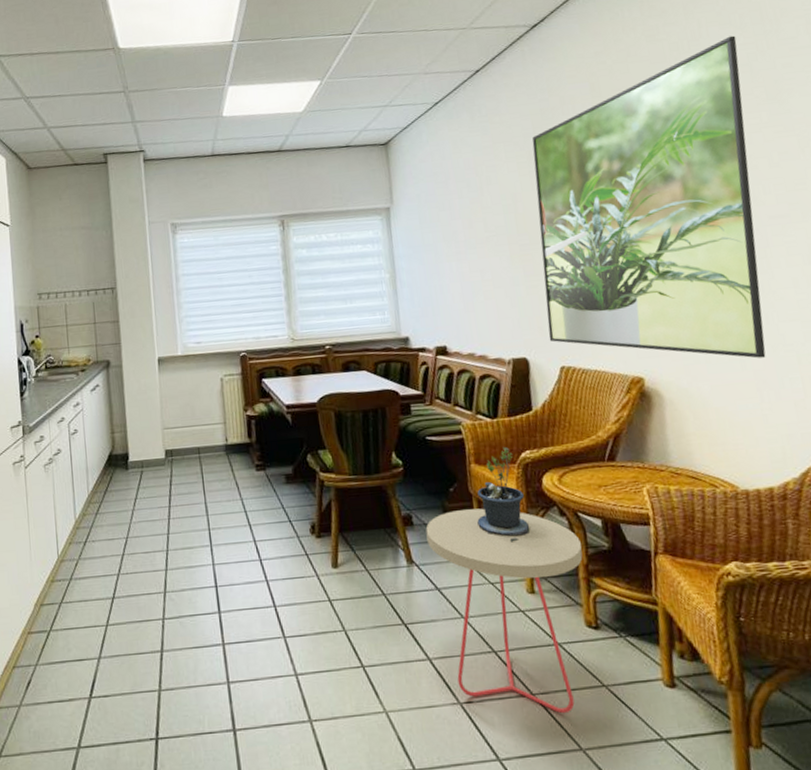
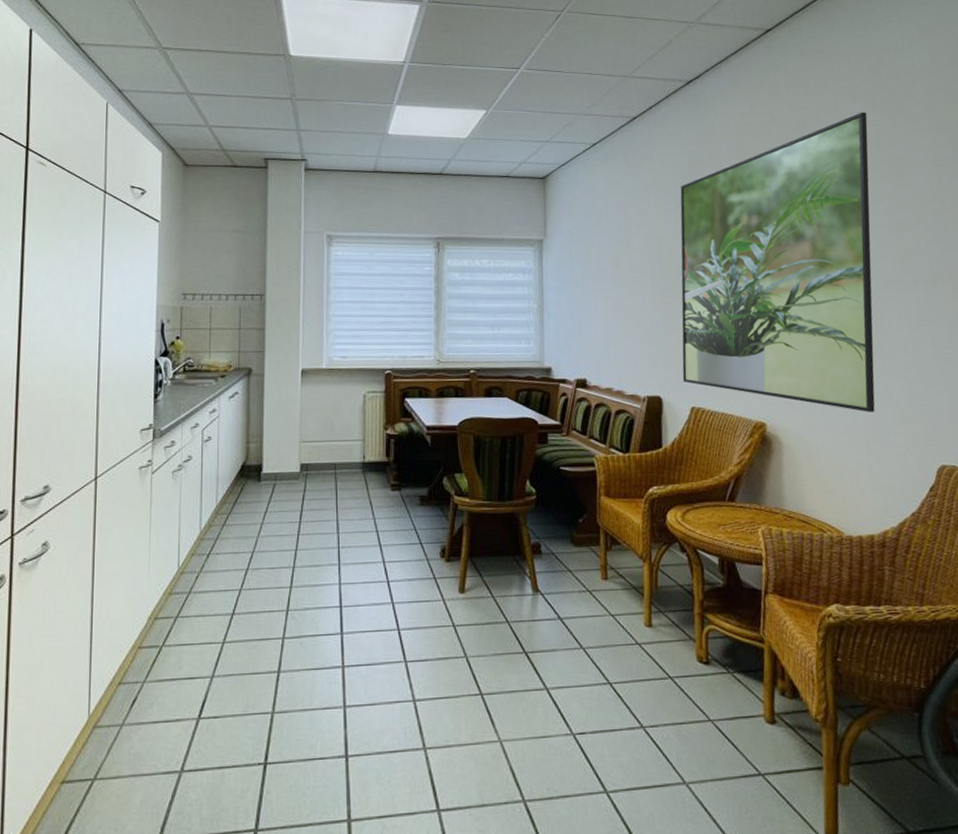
side table: present [426,508,583,714] -> none [553,540,699,747]
potted plant: present [477,447,531,542] -> none [603,482,652,576]

